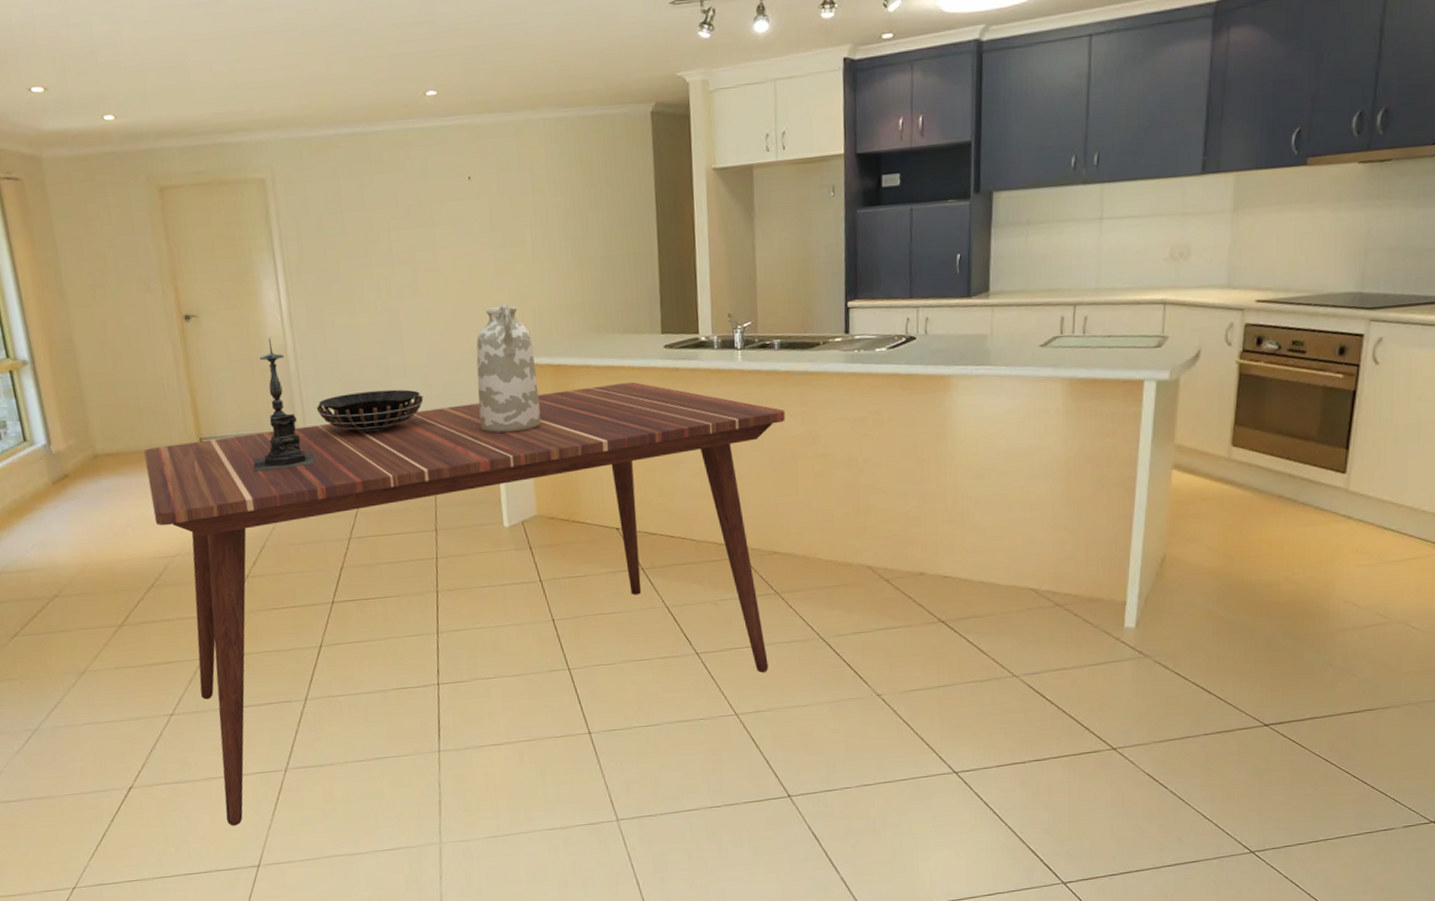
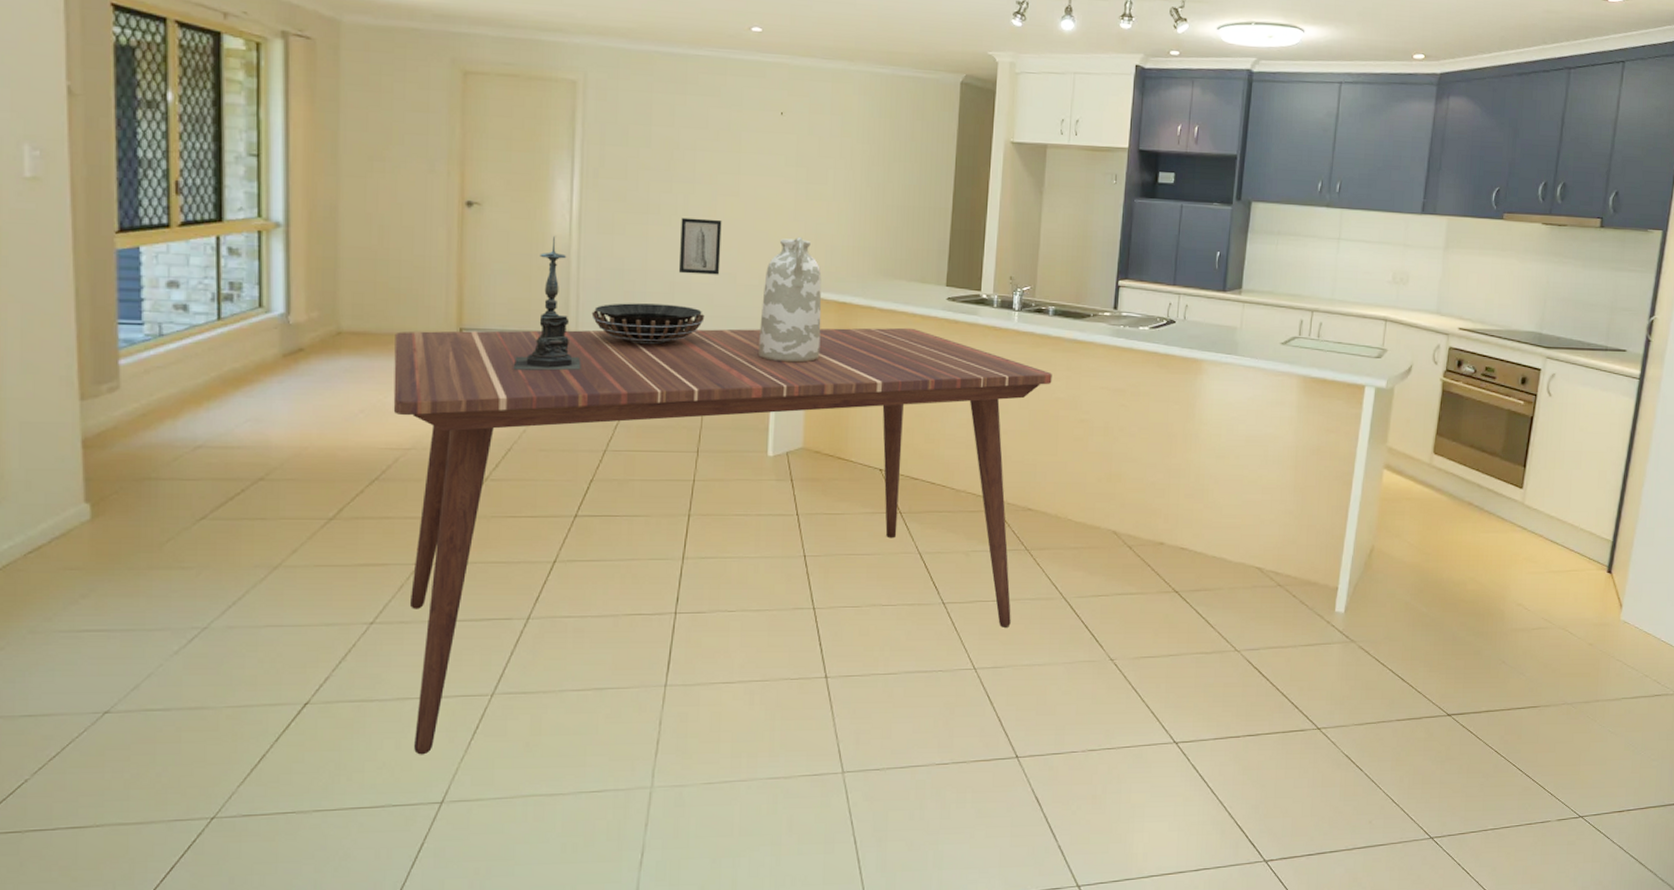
wall art: none [386,298,432,358] -> present [678,217,722,275]

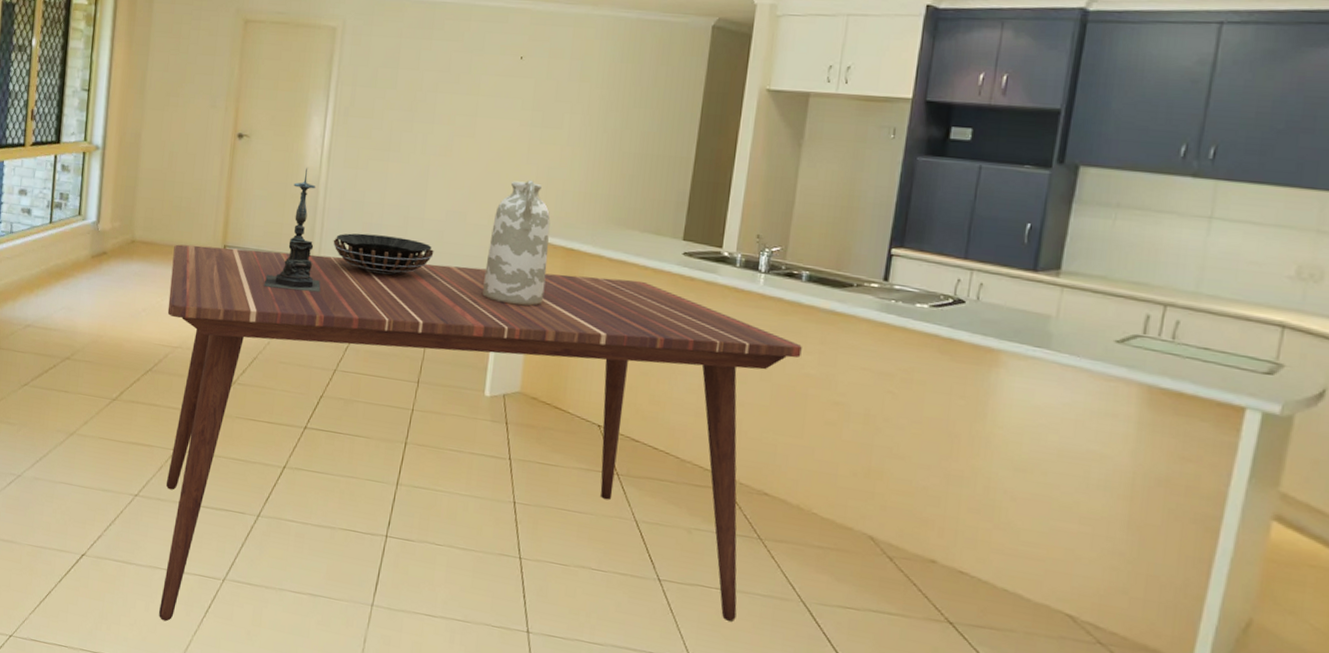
wall art: present [678,217,722,275] -> none [413,156,457,213]

